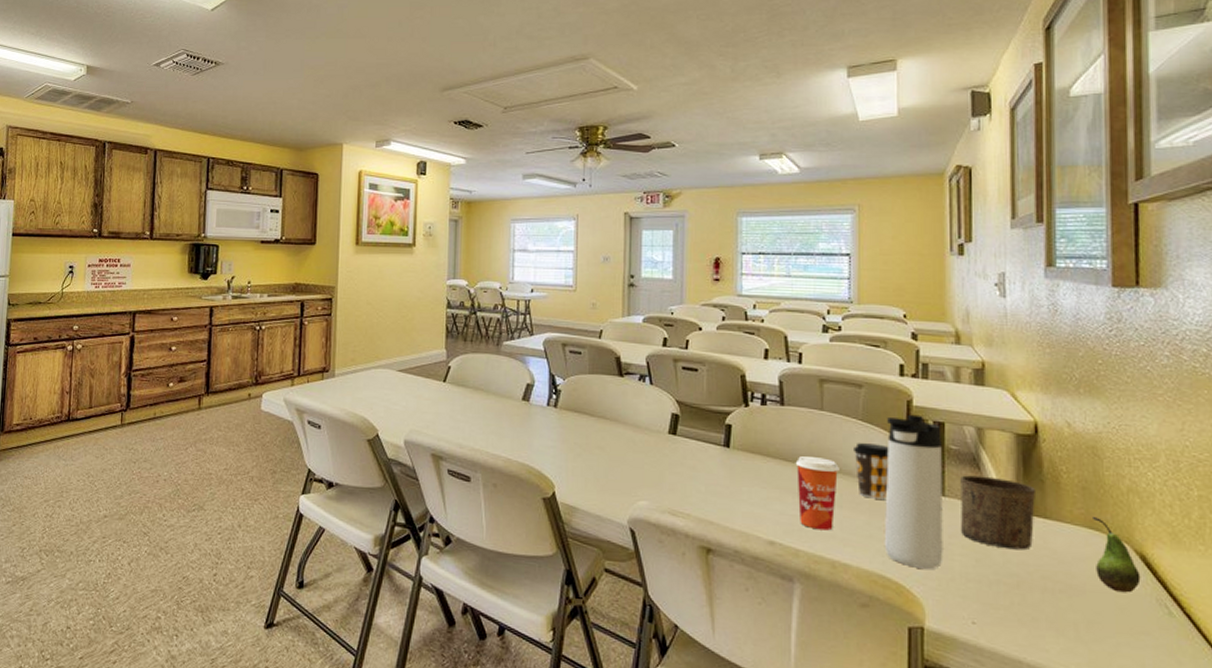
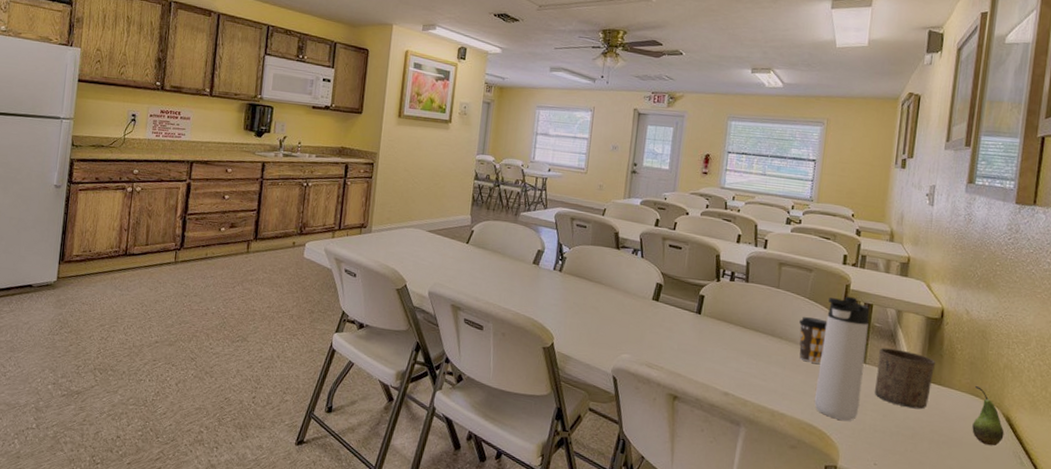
paper cup: present [795,456,839,531] -> none [750,325,787,386]

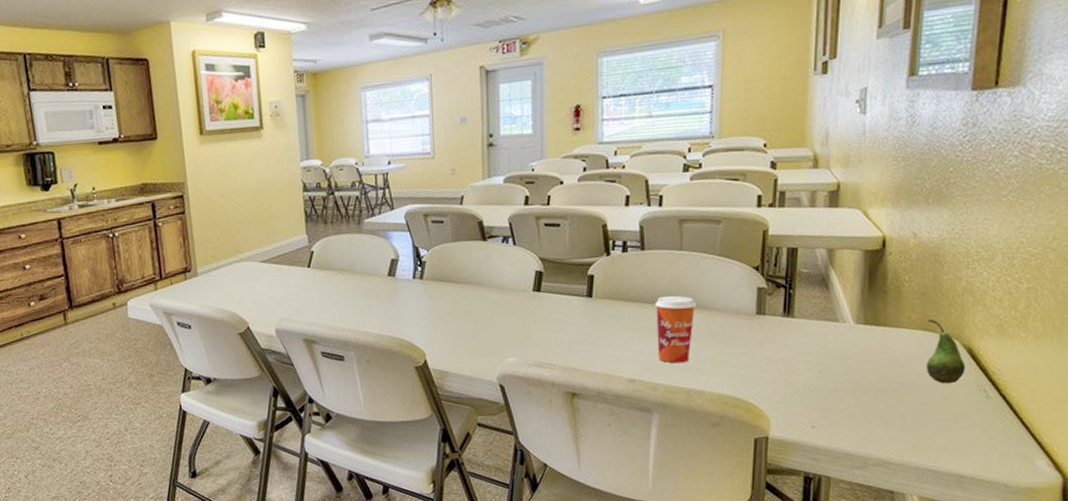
paper cup: none [750,325,787,386] -> present [654,296,696,364]
coffee cup: present [798,316,828,364] -> none [709,276,744,329]
thermos bottle: present [814,296,870,421] -> none [735,243,794,386]
cup: present [875,347,935,410] -> none [807,294,878,359]

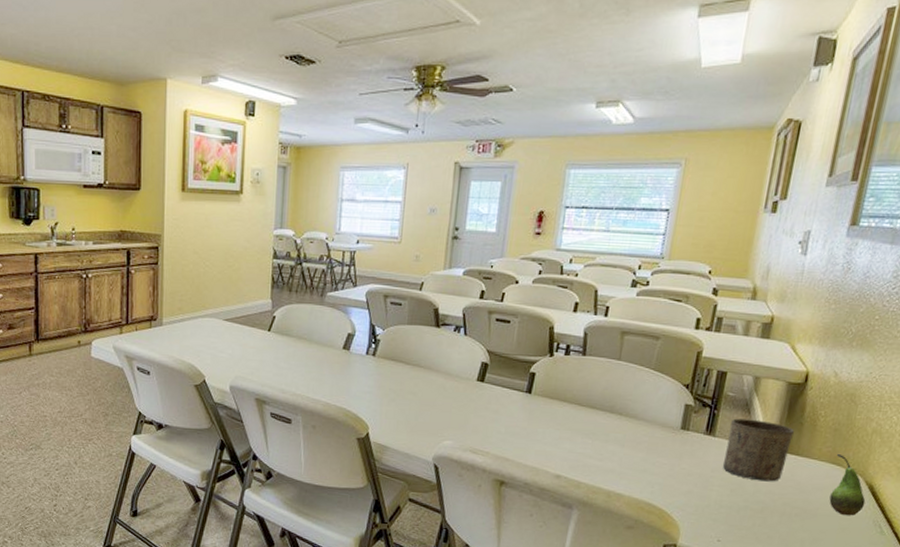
paper cup: present [654,296,696,364] -> none [585,402,627,466]
cup: none [807,294,878,359] -> present [723,418,794,482]

